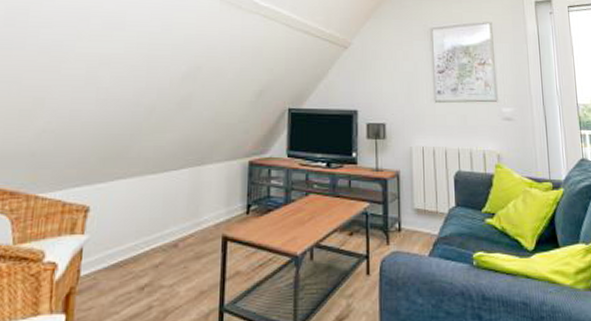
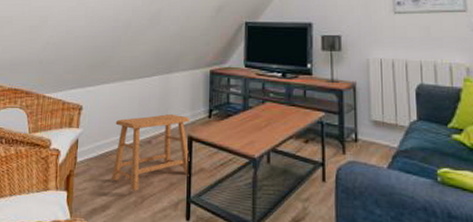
stool: none [126,212,226,305] -> present [112,114,191,191]

